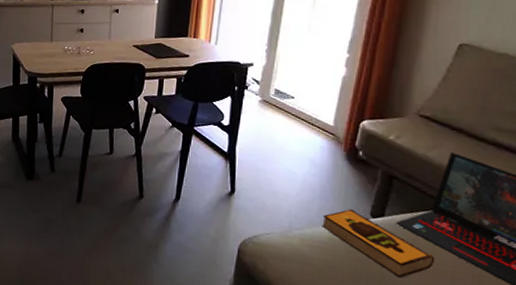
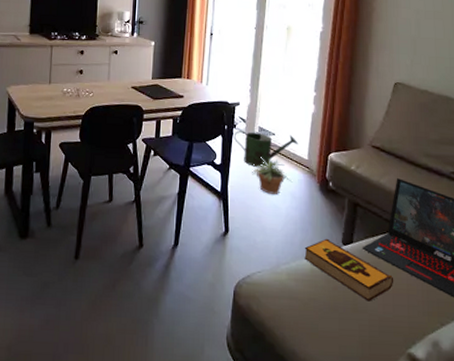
watering can: none [244,92,323,132] -> present [233,131,299,168]
potted plant: none [262,120,312,160] -> present [250,157,292,194]

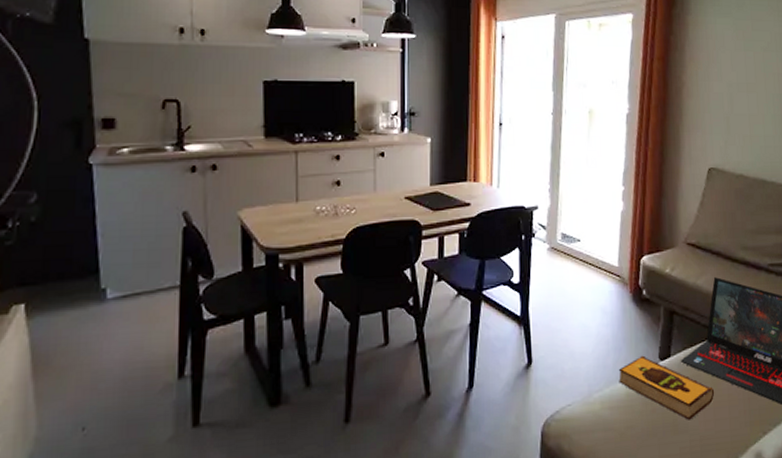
watering can: present [233,131,299,168] -> none [532,240,608,283]
potted plant: present [250,157,292,194] -> none [553,268,601,312]

